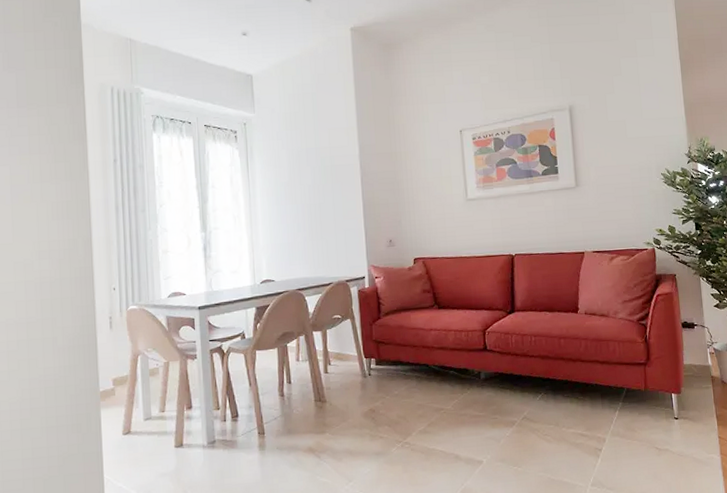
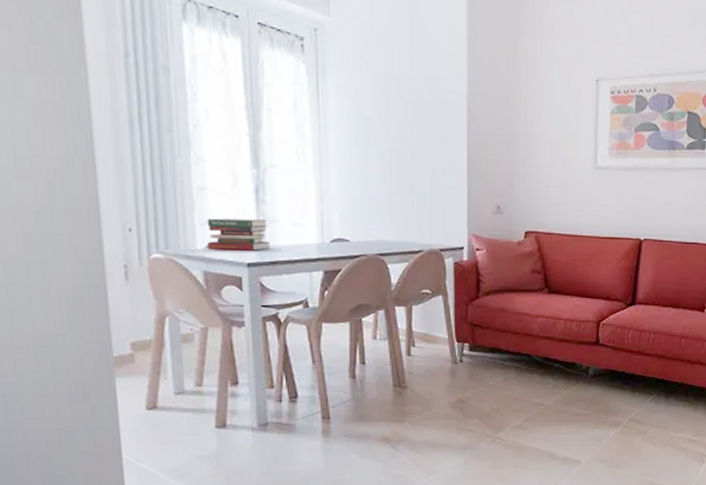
books: none [169,270,215,299] -> present [207,218,270,251]

